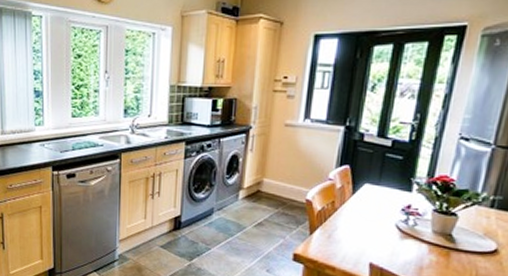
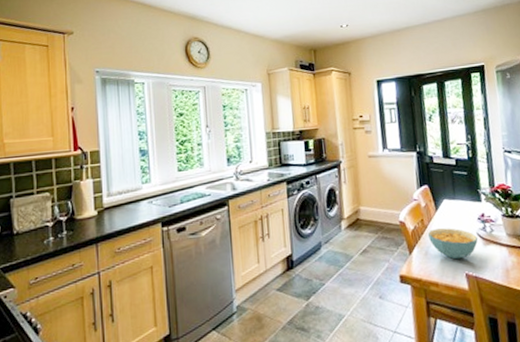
cereal bowl: none [335,213,396,248] -> present [427,228,478,260]

